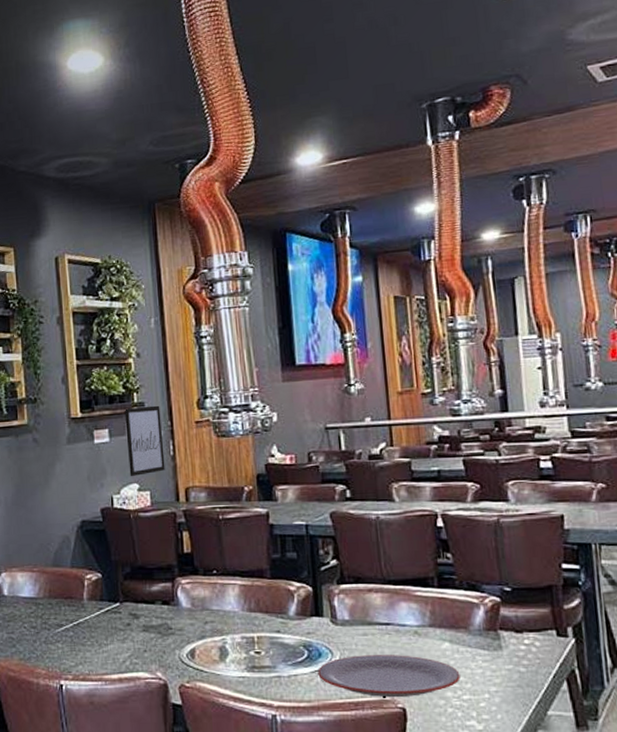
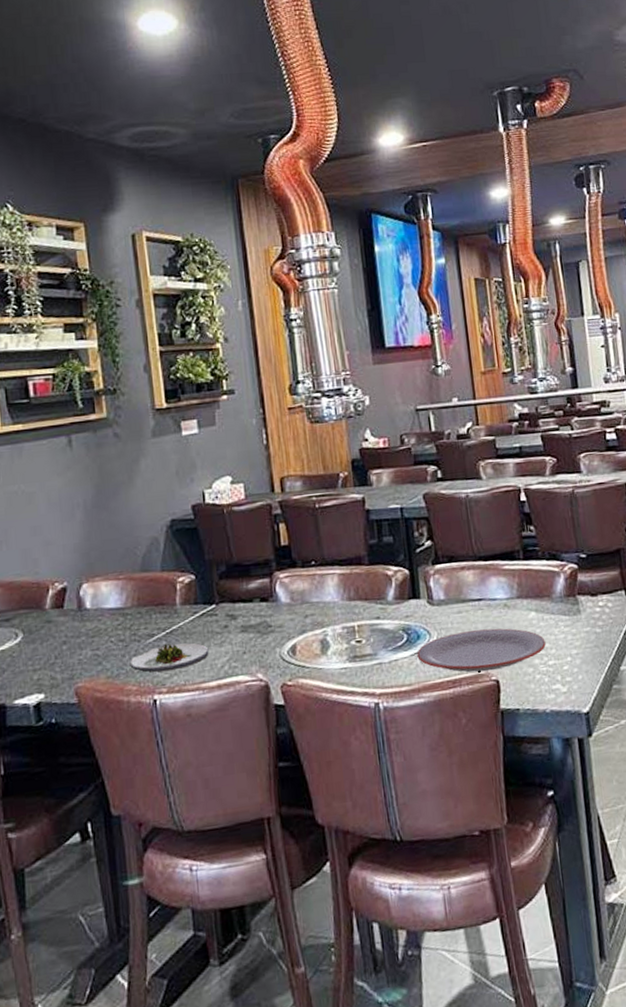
salad plate: none [40,634,112,659] -> present [130,643,209,672]
wall art: present [125,405,165,476] -> none [214,392,259,469]

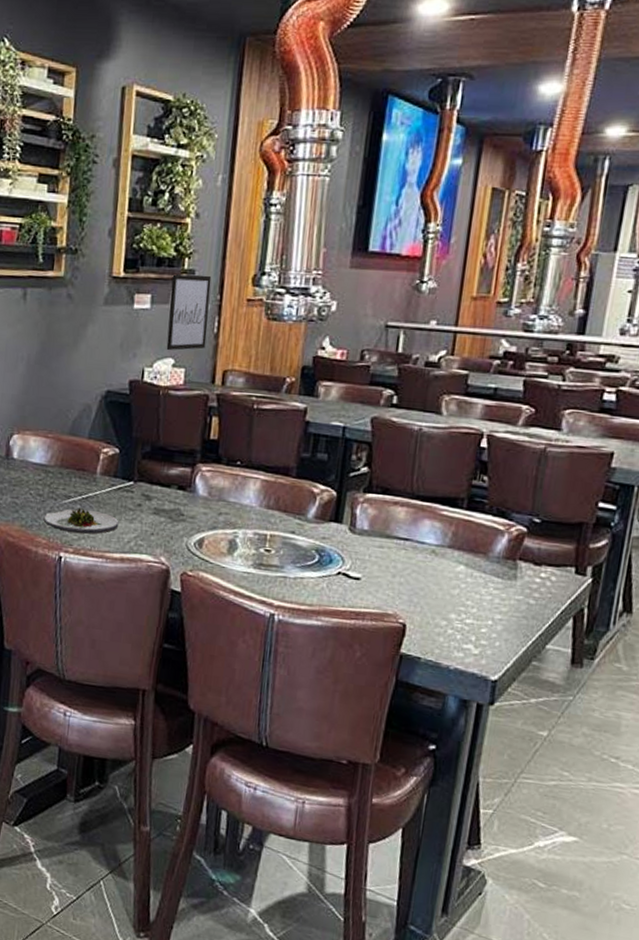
wall art: none [214,392,259,469] -> present [166,274,212,351]
plate: present [417,628,546,673] -> none [325,566,468,614]

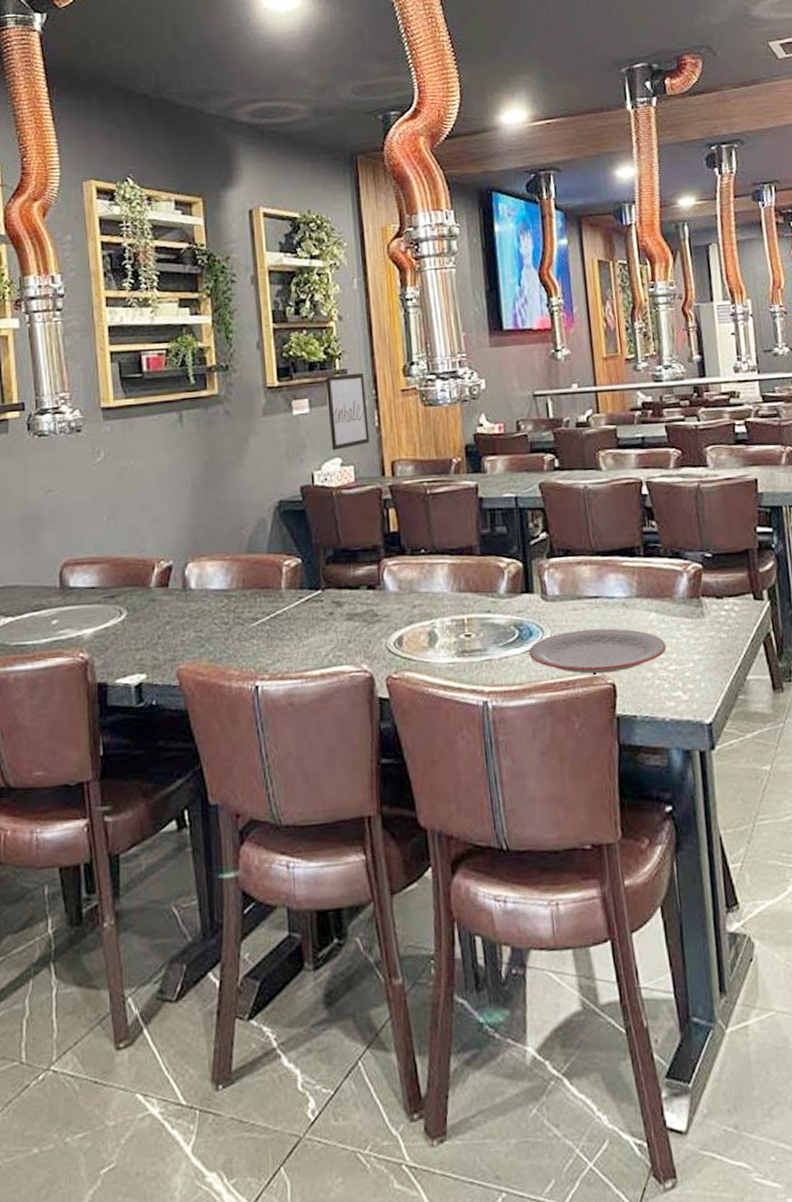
salad plate: present [43,507,119,534] -> none [232,628,313,657]
plate: none [325,566,468,614] -> present [529,628,667,674]

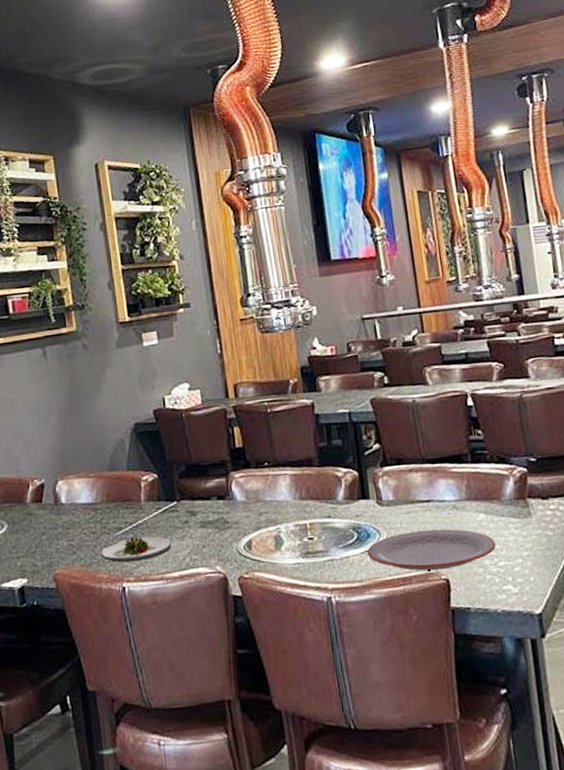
salad plate: none [232,628,313,657] -> present [101,536,172,562]
wall art: present [326,372,370,450] -> none [171,305,214,376]

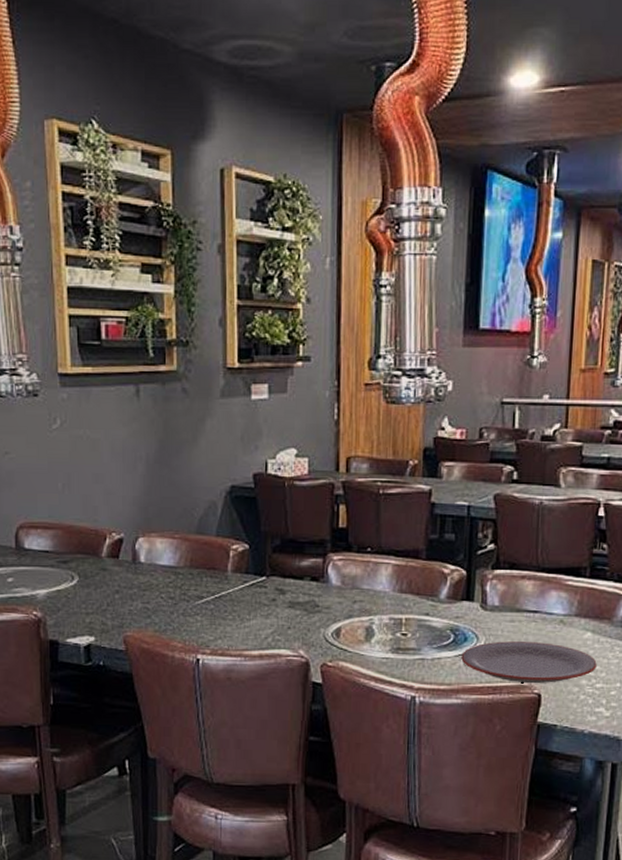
salad plate: present [101,536,172,562] -> none [177,607,255,633]

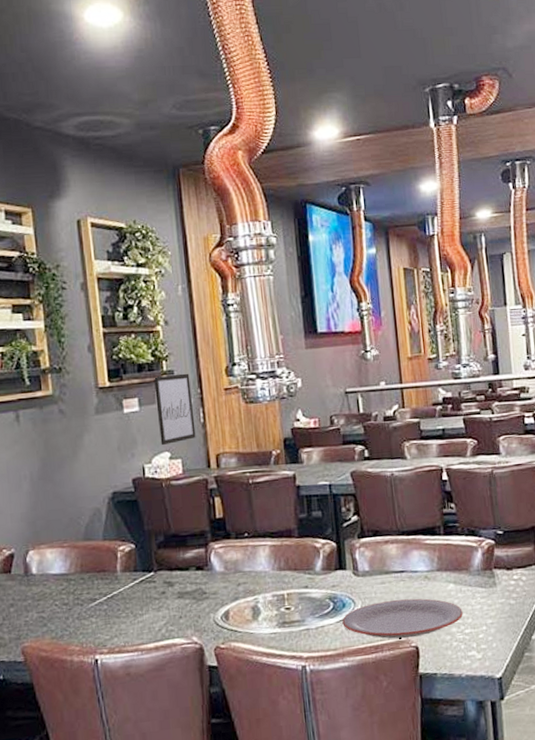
wall art: none [287,361,328,440] -> present [154,373,196,445]

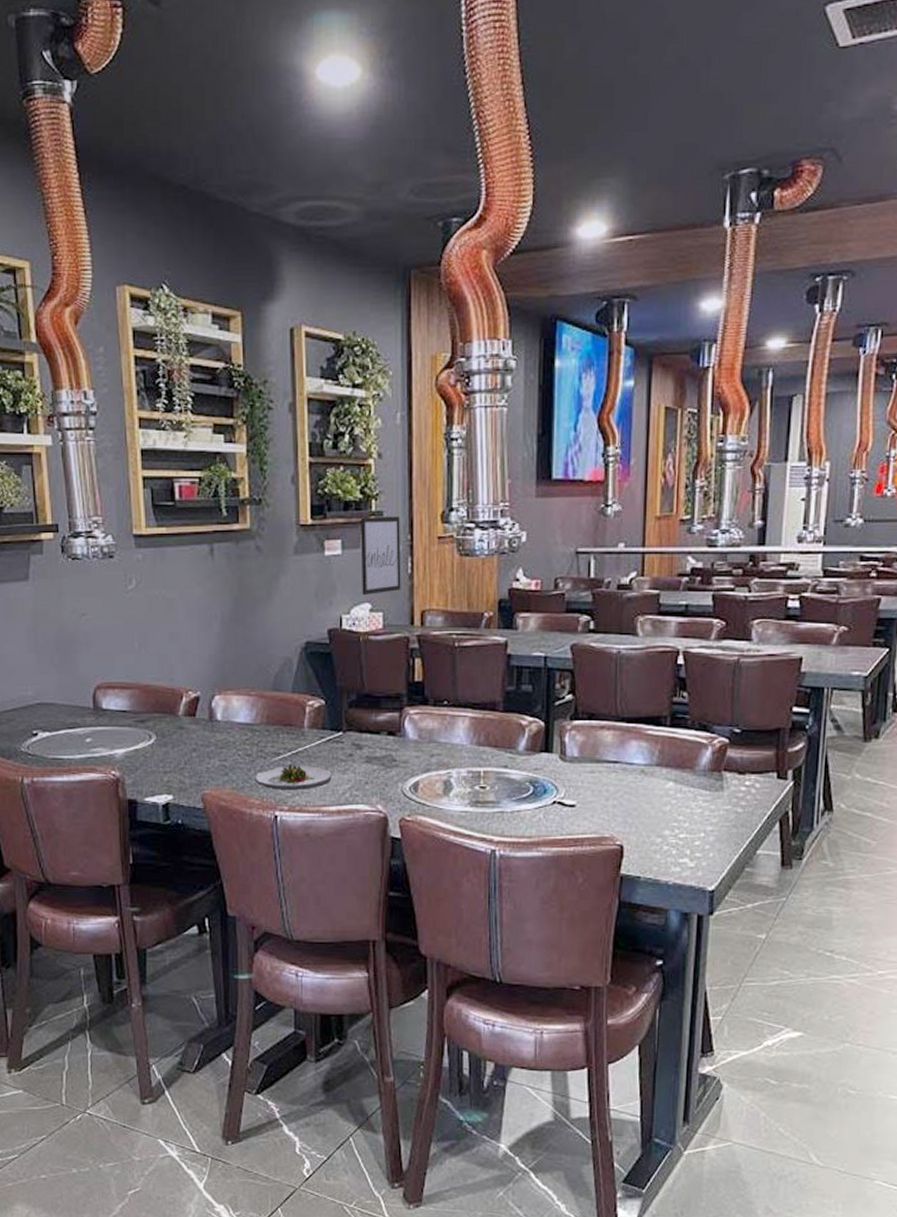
salad plate: none [73,607,148,634] -> present [255,763,332,790]
plate: present [342,598,463,639] -> none [541,793,680,835]

